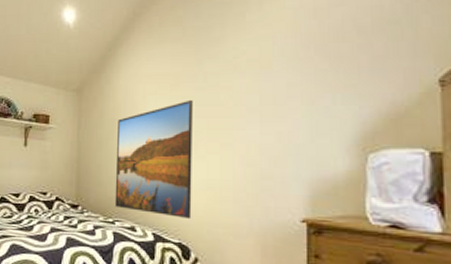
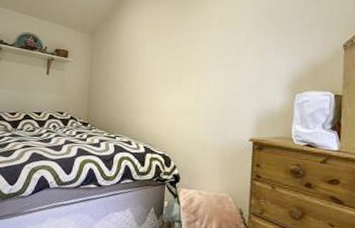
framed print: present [114,99,193,220] -> none [116,46,179,137]

